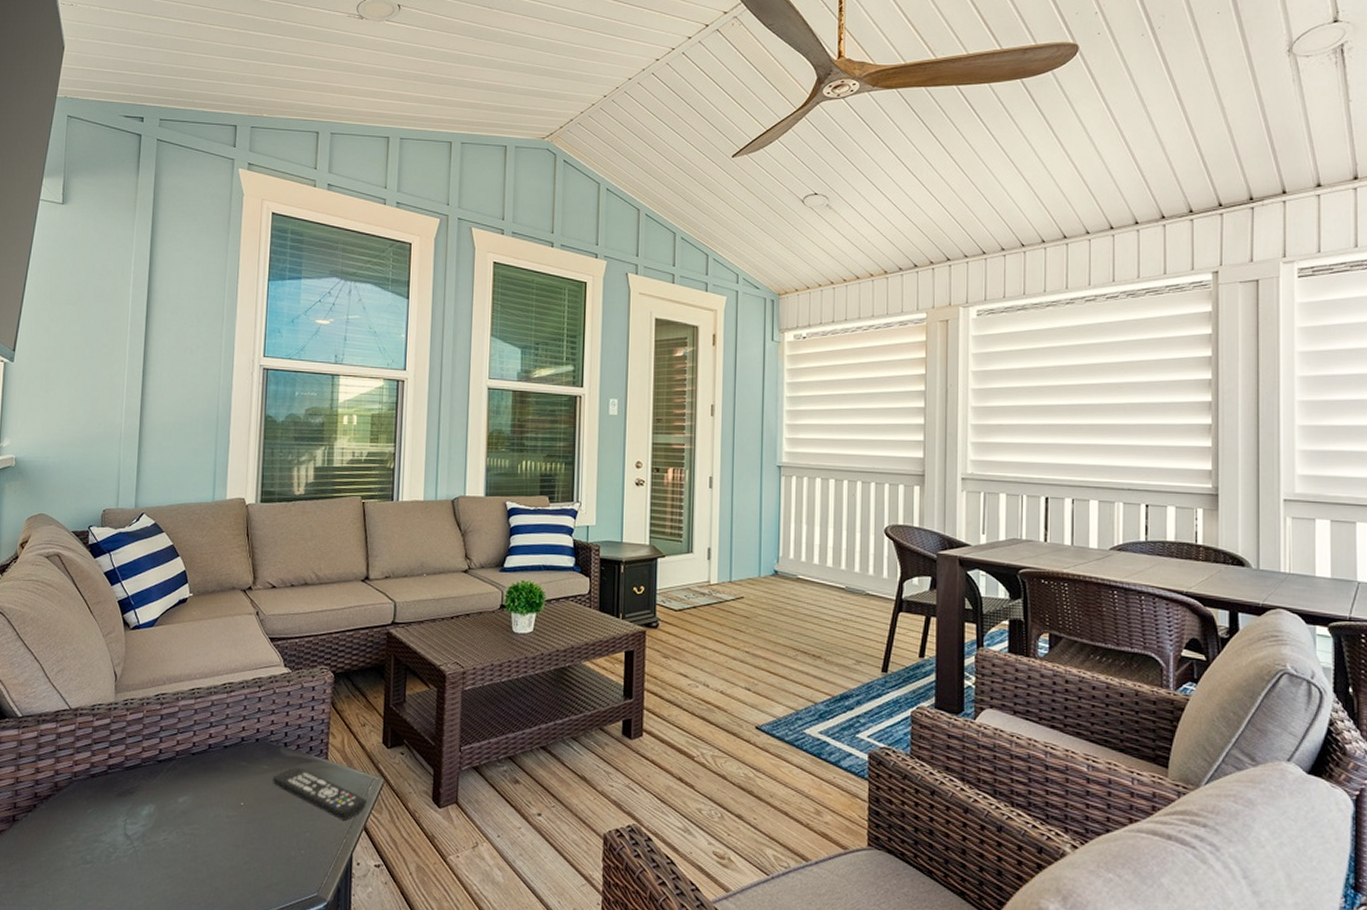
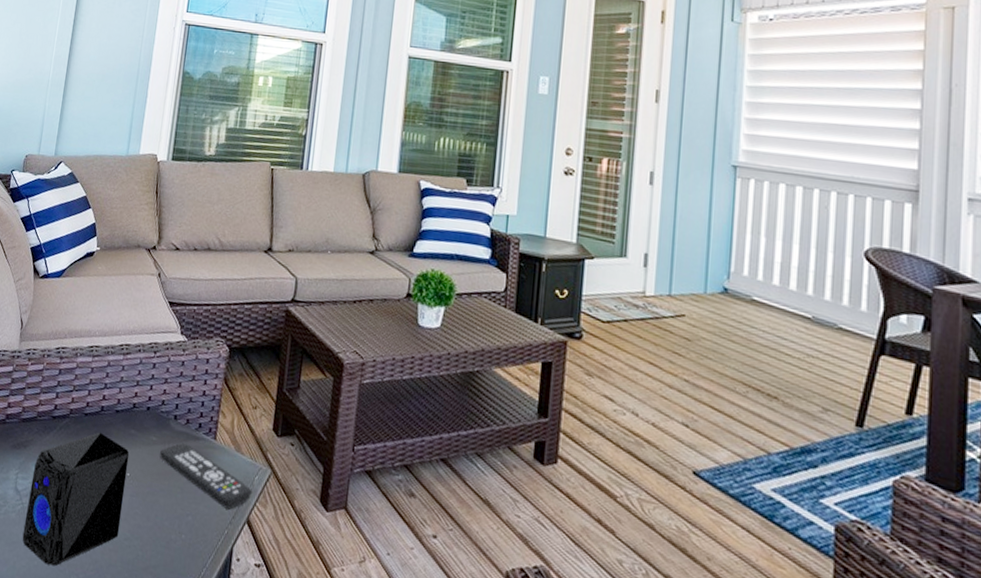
speaker: none [137,769,242,900] -> present [22,432,130,566]

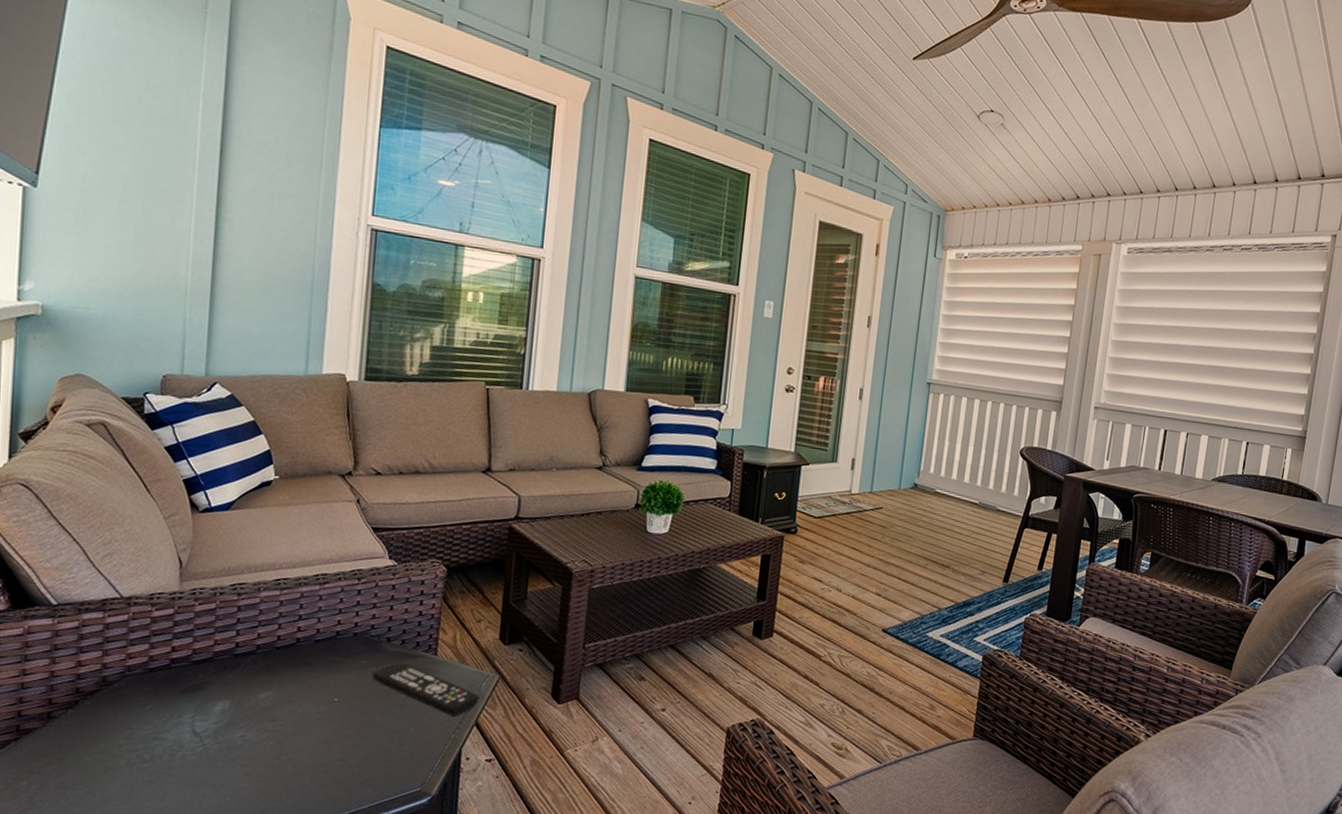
speaker: present [22,432,130,566] -> none [208,663,336,798]

